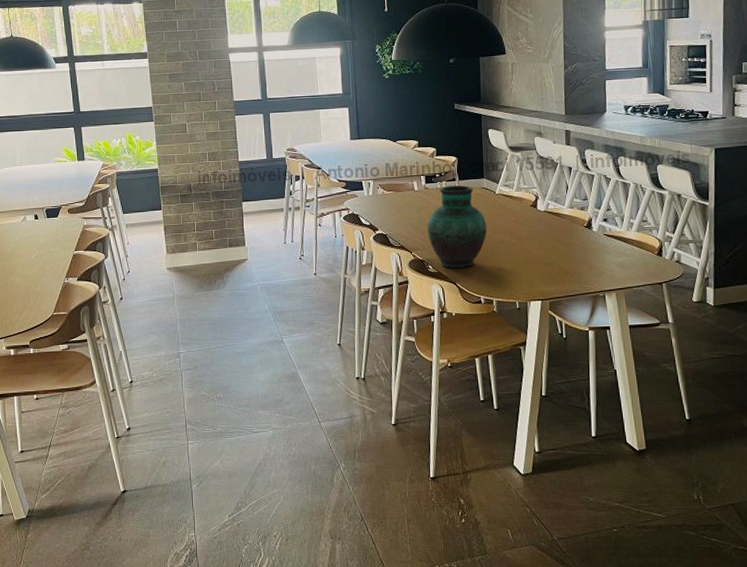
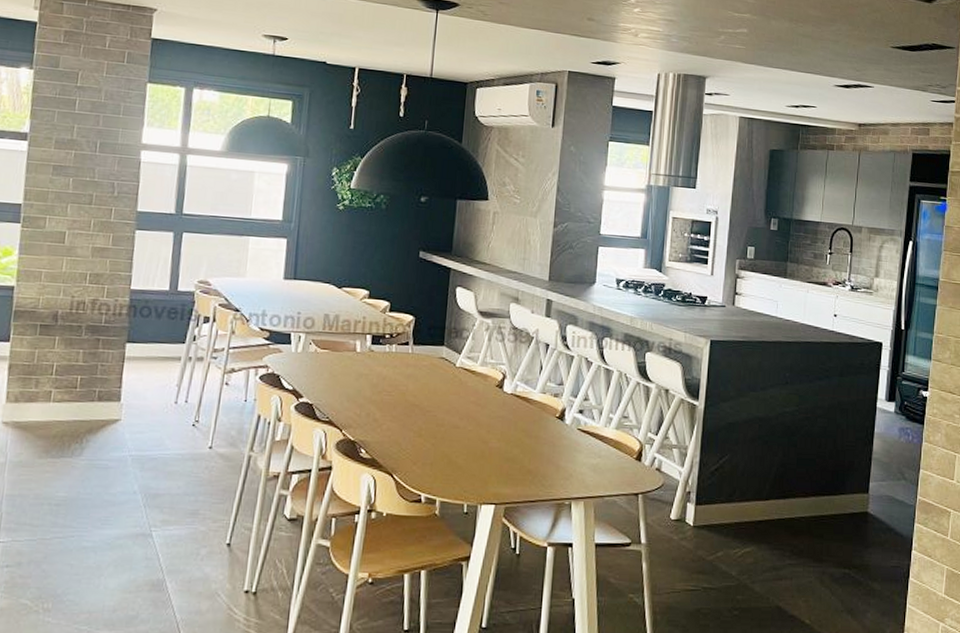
vase: present [427,185,487,268] -> none [365,350,441,456]

